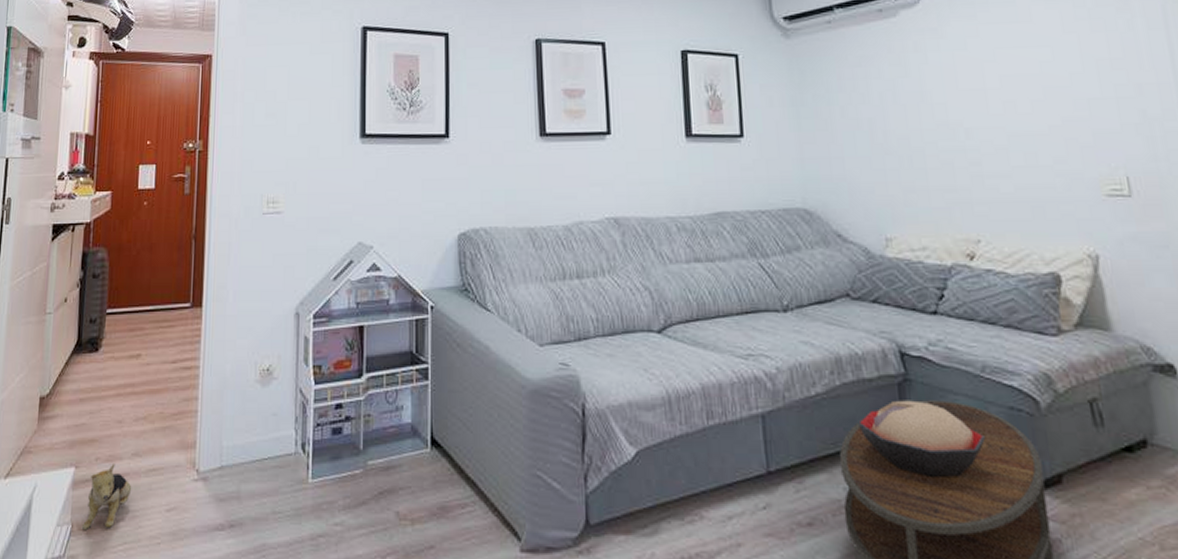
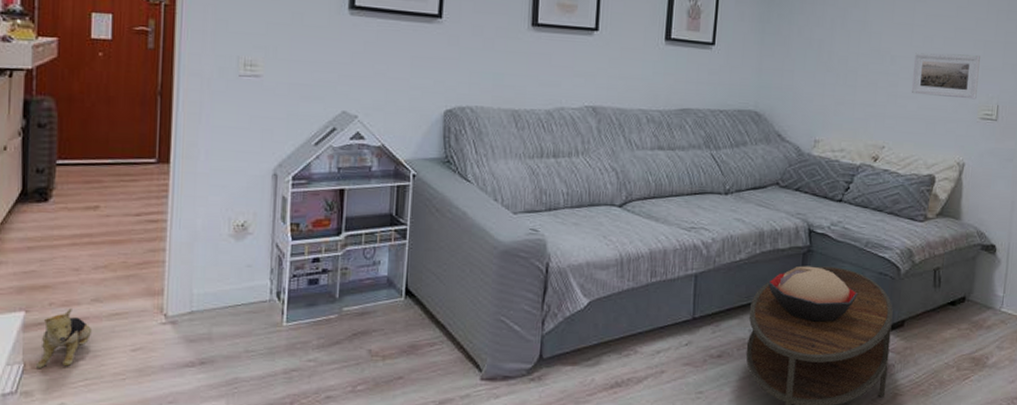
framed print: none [996,117,1094,173] -> present [911,52,980,100]

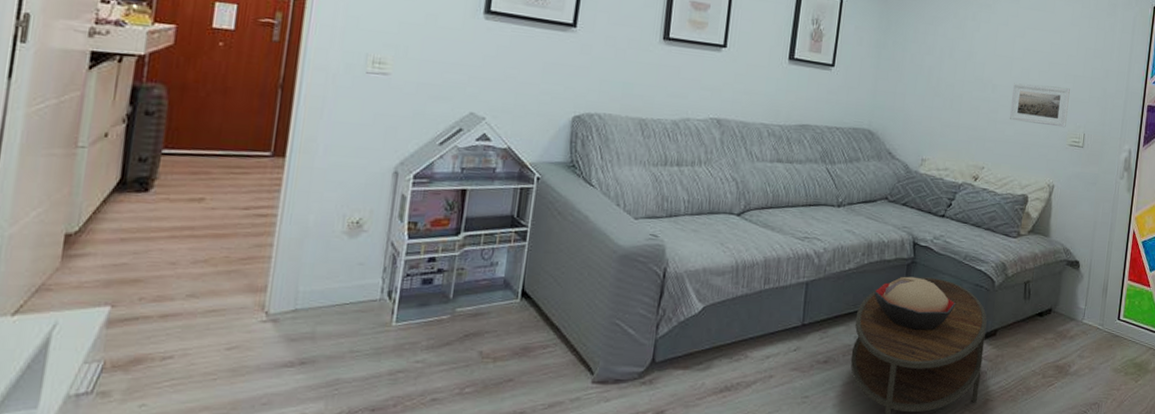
plush toy: present [37,308,93,368] -> none [118,304,185,367]

